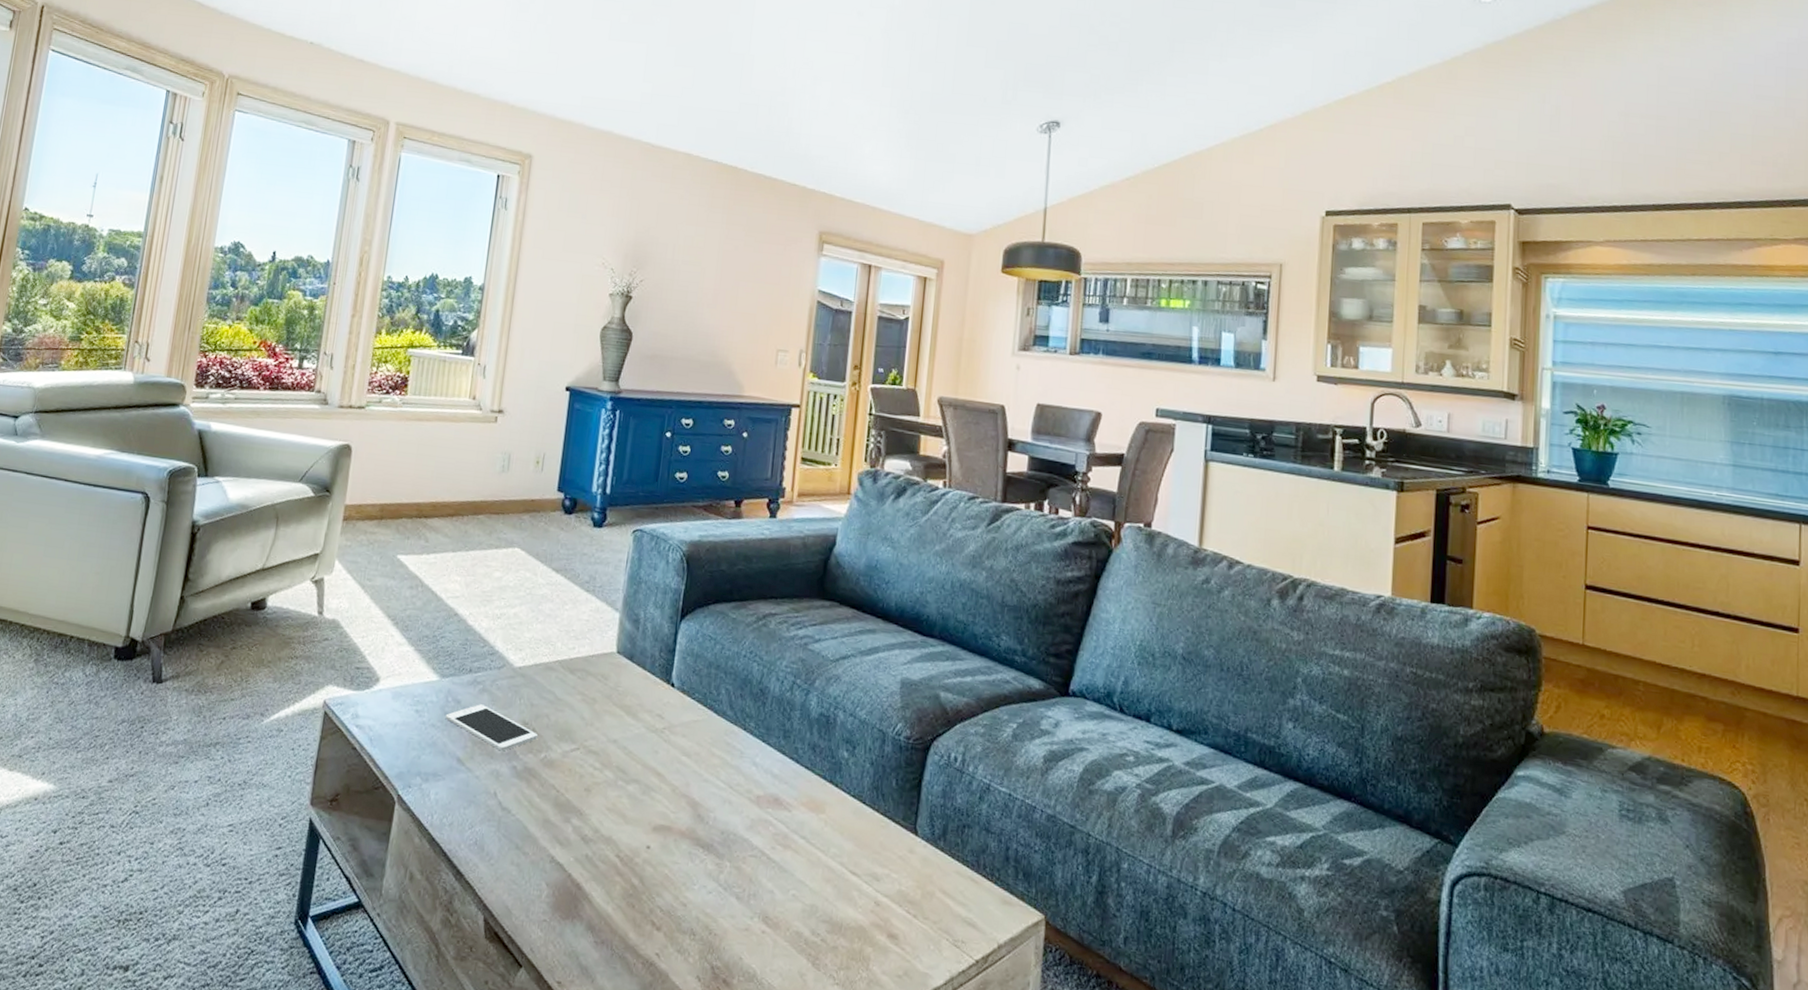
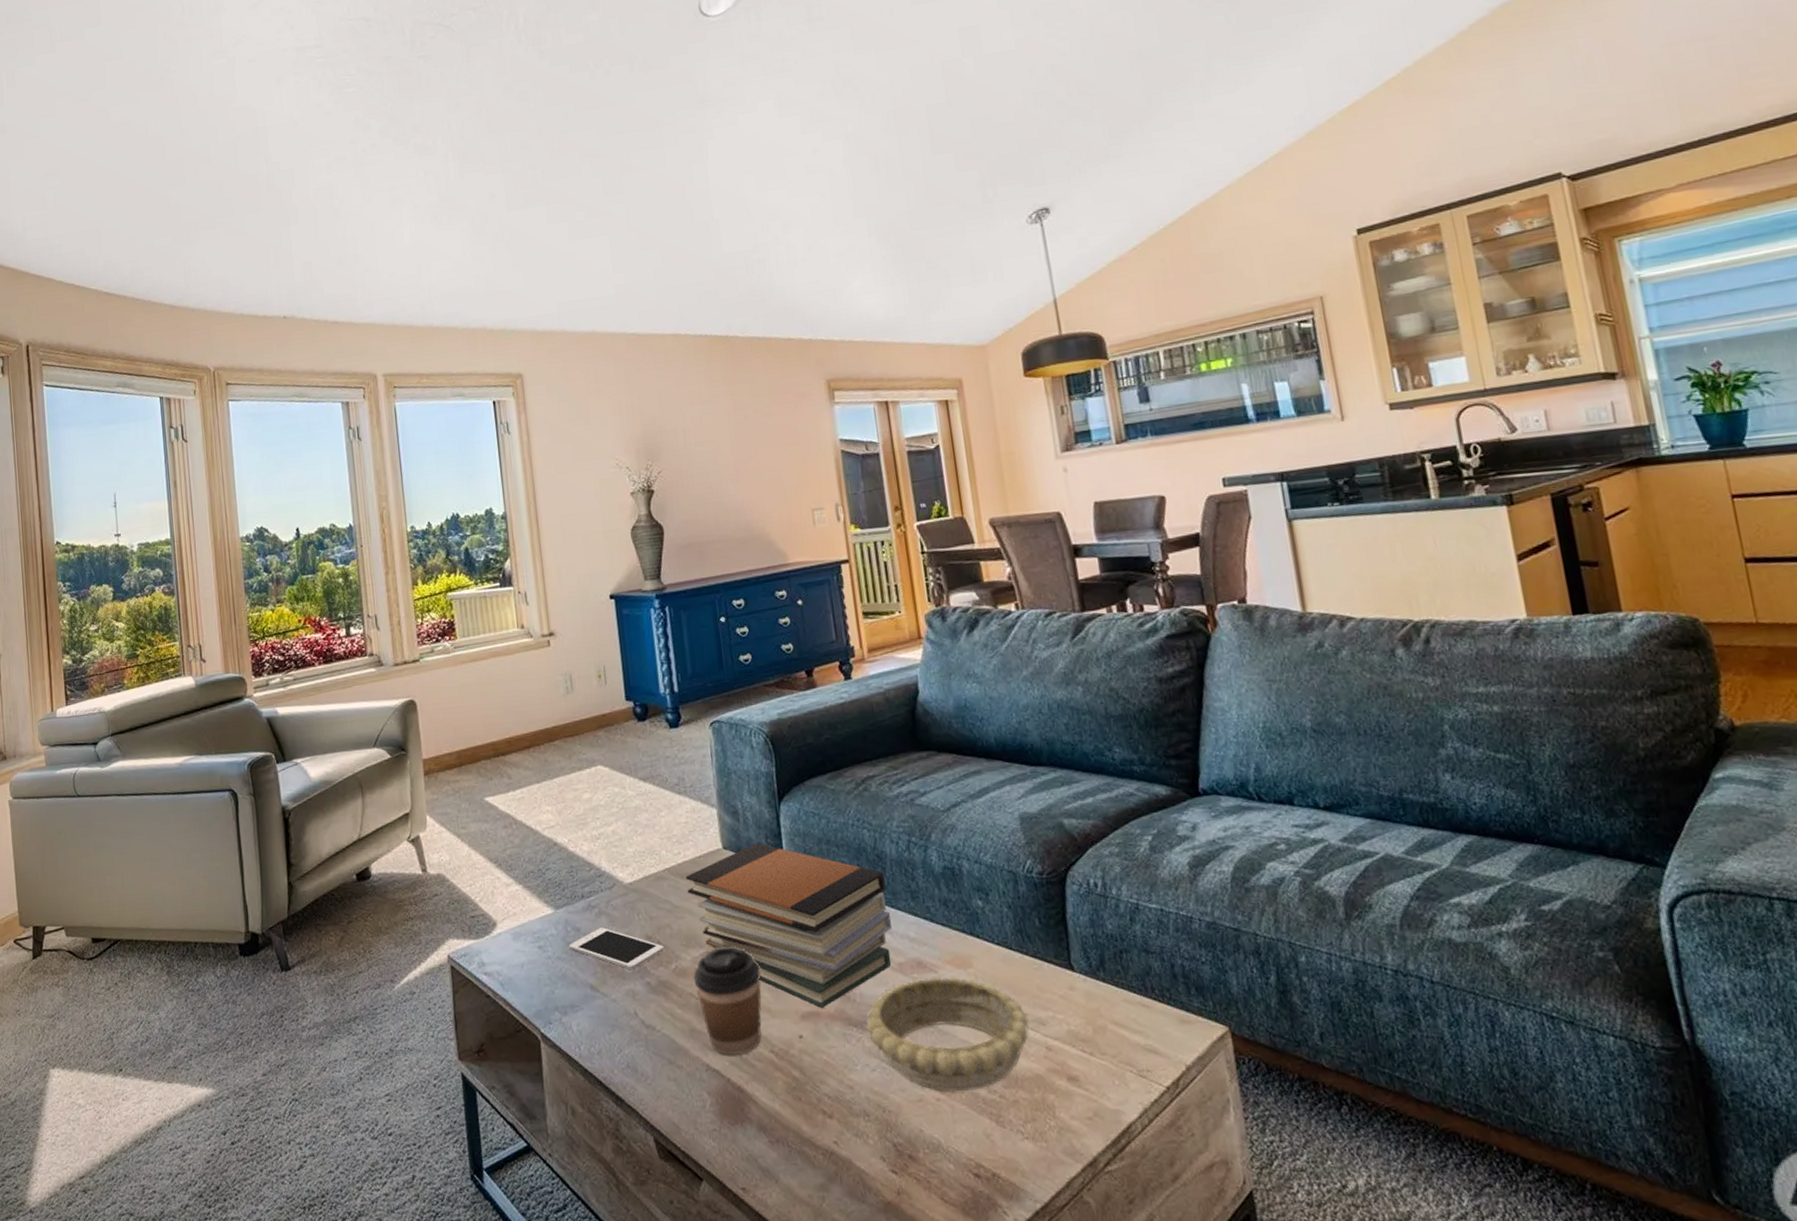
coffee cup: none [558,746,626,853] -> present [693,946,762,1055]
book stack: none [573,654,764,824] -> present [685,843,893,1008]
decorative bowl: none [712,813,865,930] -> present [866,976,1029,1092]

